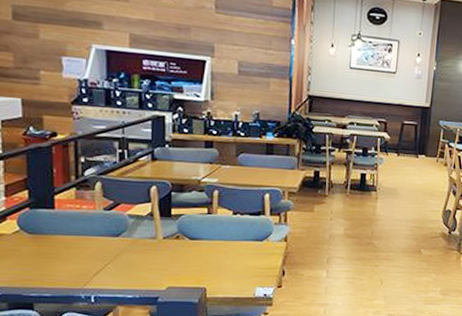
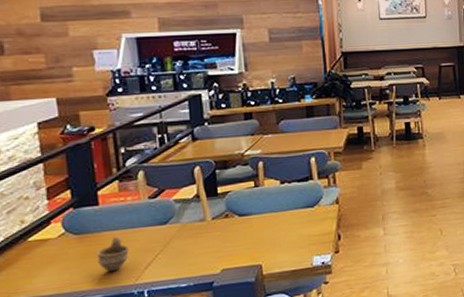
cup: none [48,242,81,274] -> present [96,236,130,272]

